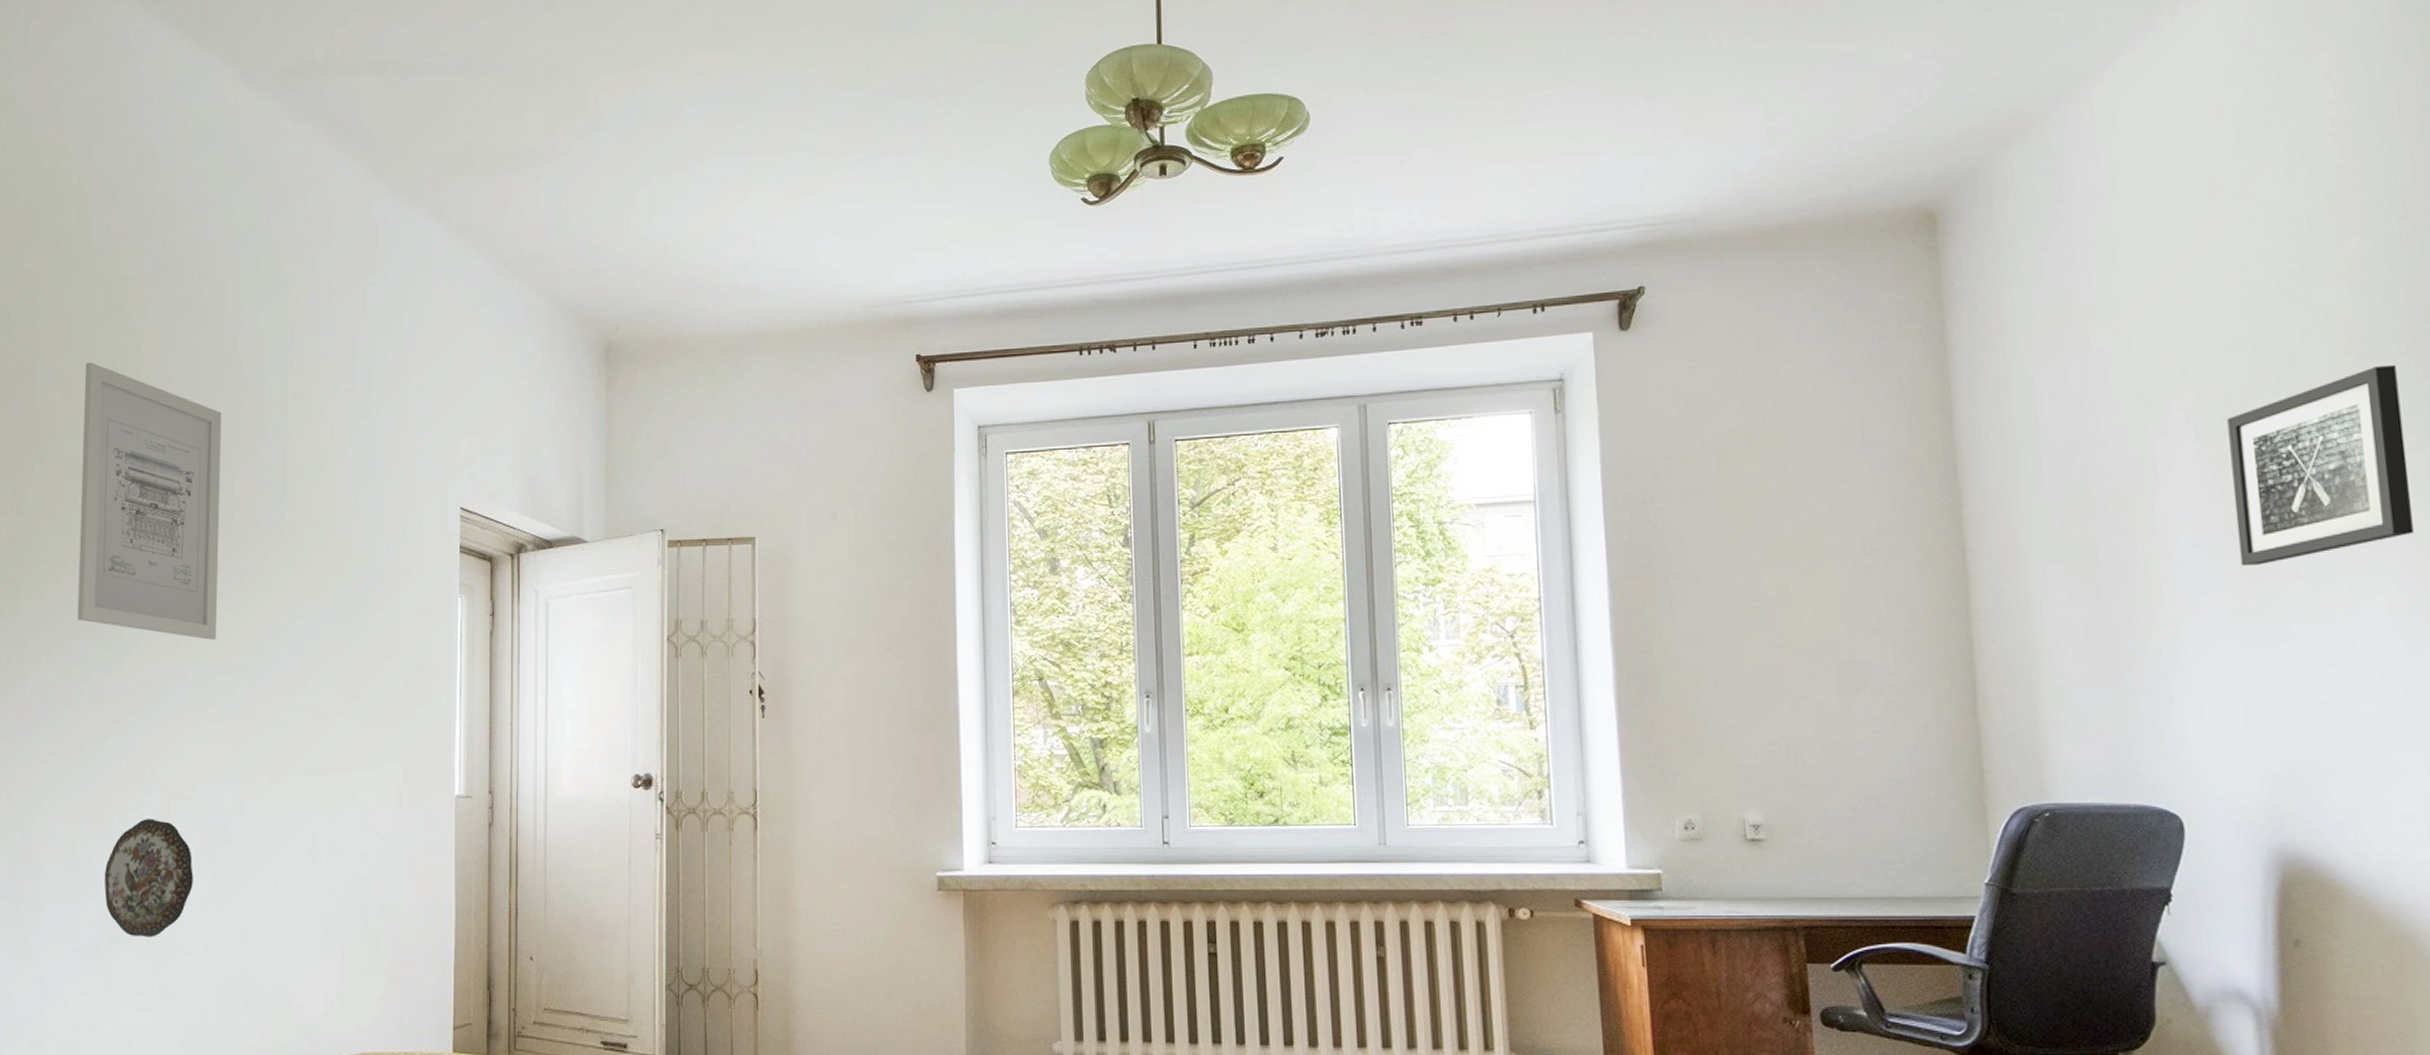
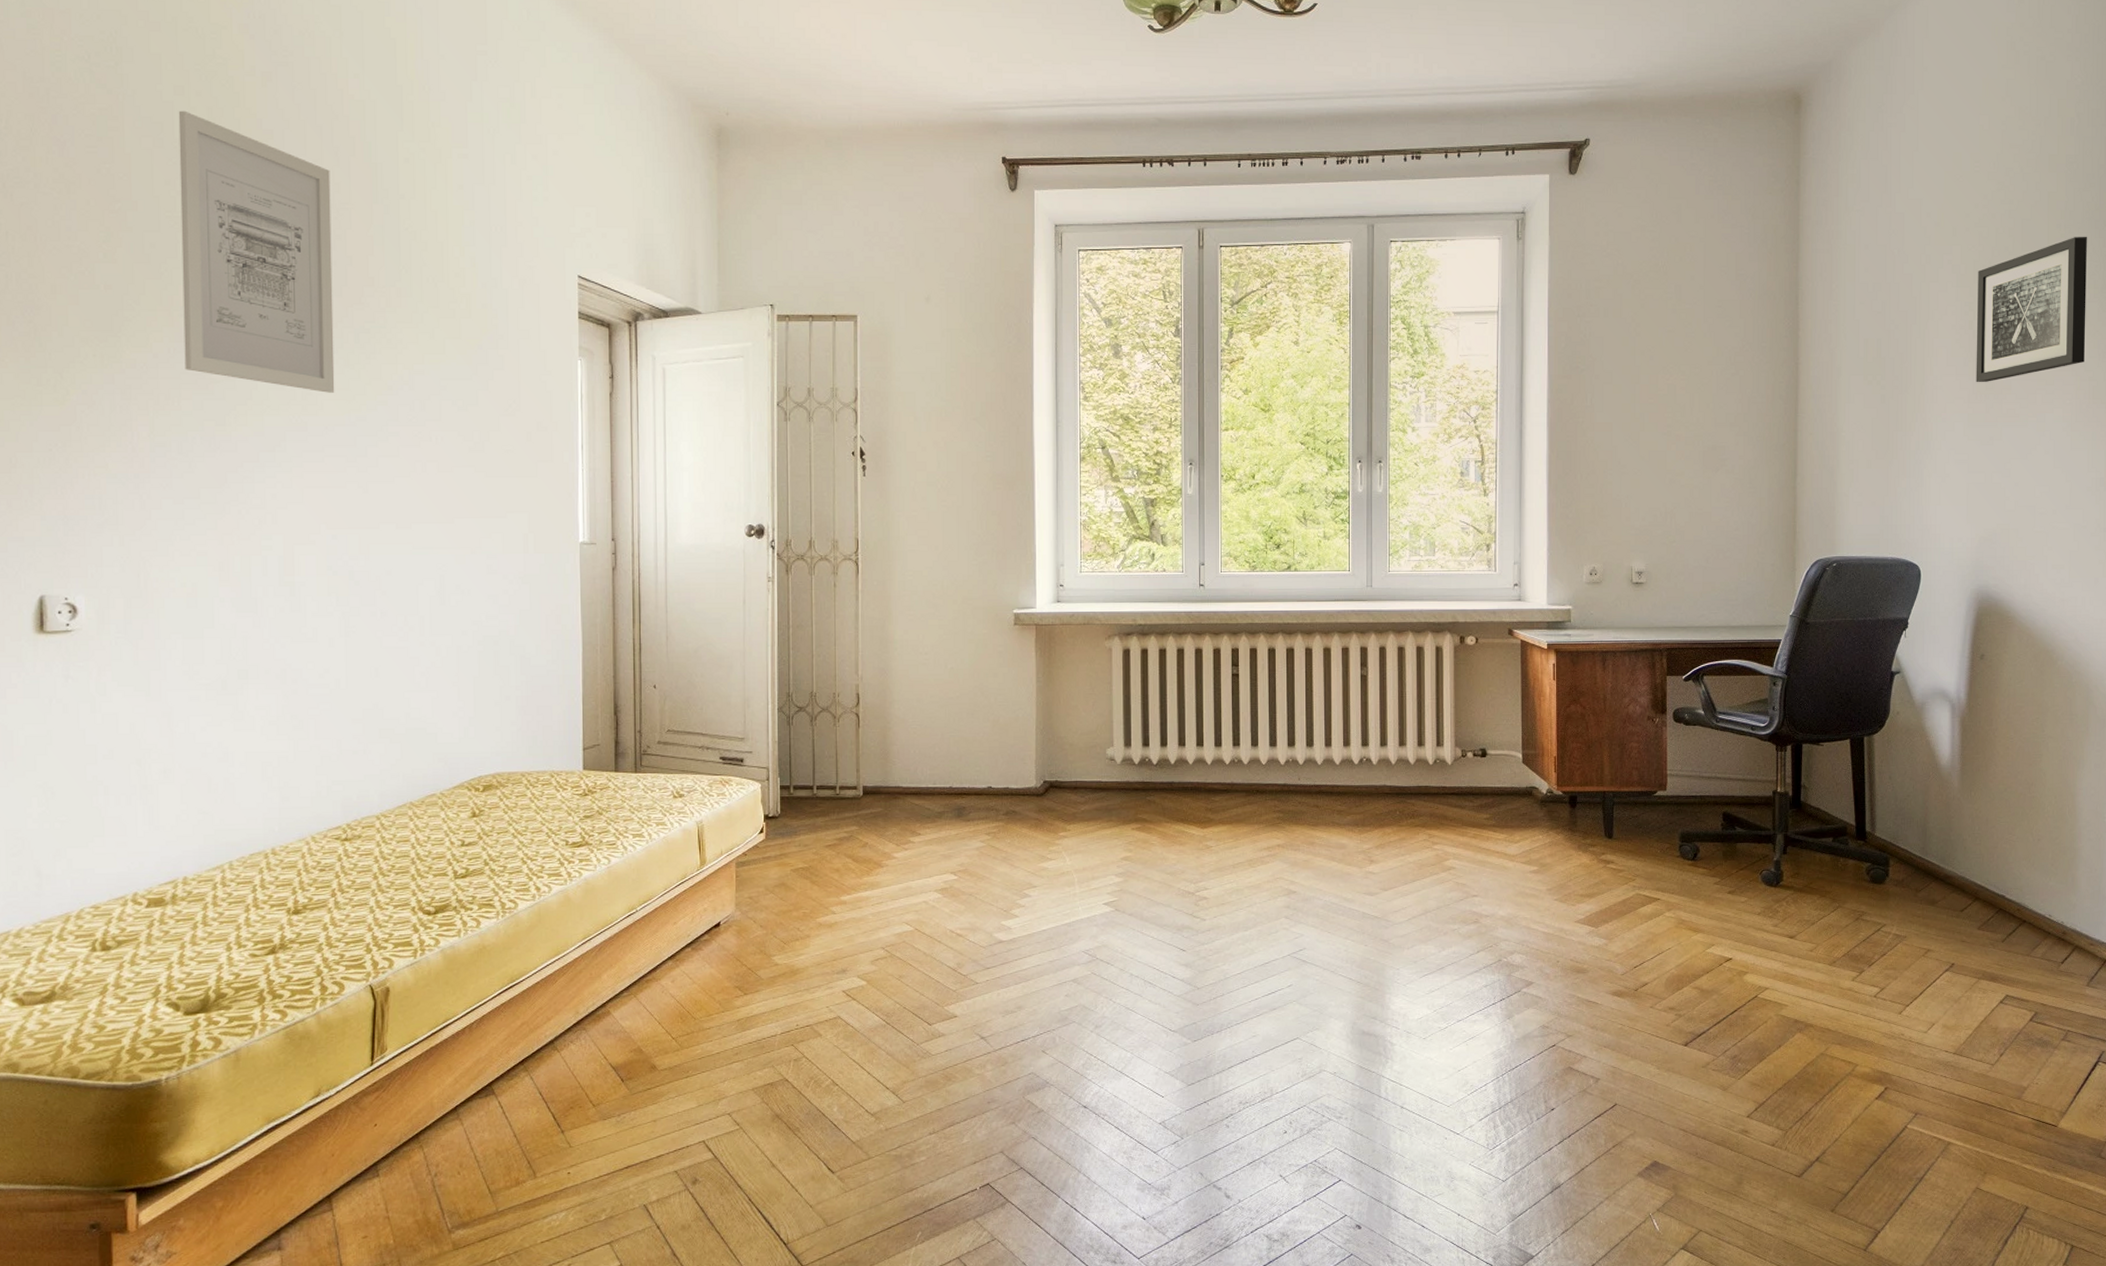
decorative plate: present [104,819,193,937] -> none [228,562,322,673]

